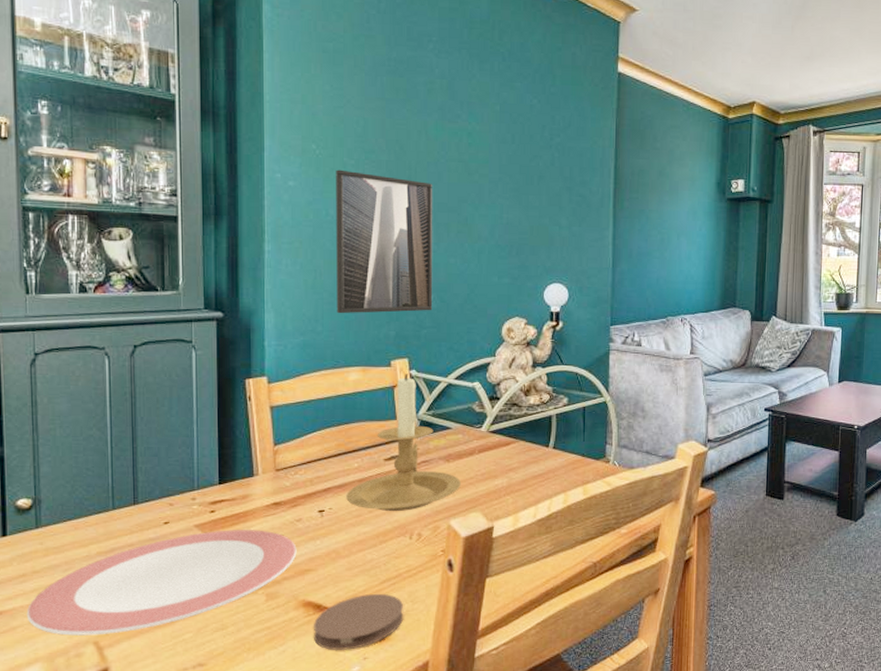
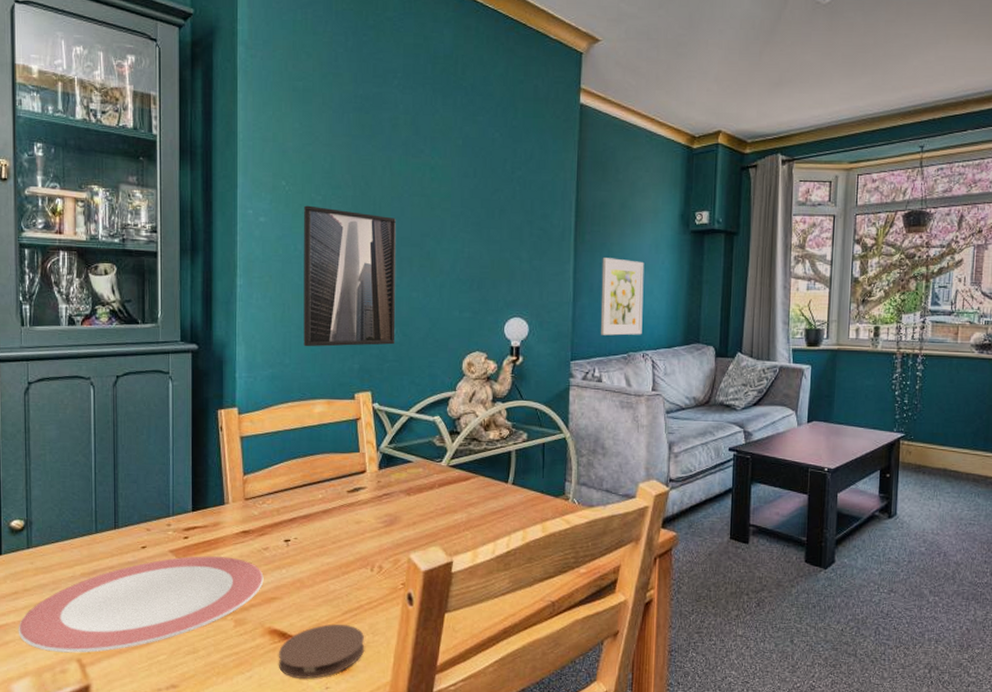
candle holder: present [346,374,461,512] -> none [311,407,421,544]
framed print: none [639,224,682,301] -> present [600,258,645,336]

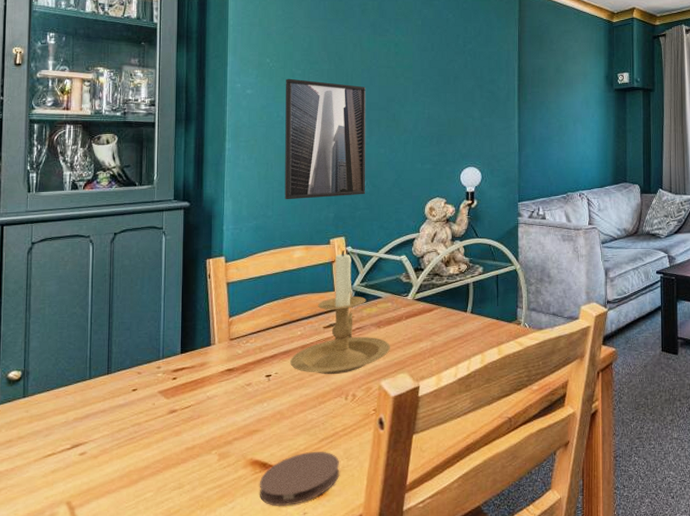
plate: present [18,556,264,653] -> none [10,394,246,497]
candle holder: none [311,407,421,544] -> present [290,250,390,375]
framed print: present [600,258,645,336] -> none [542,114,578,179]

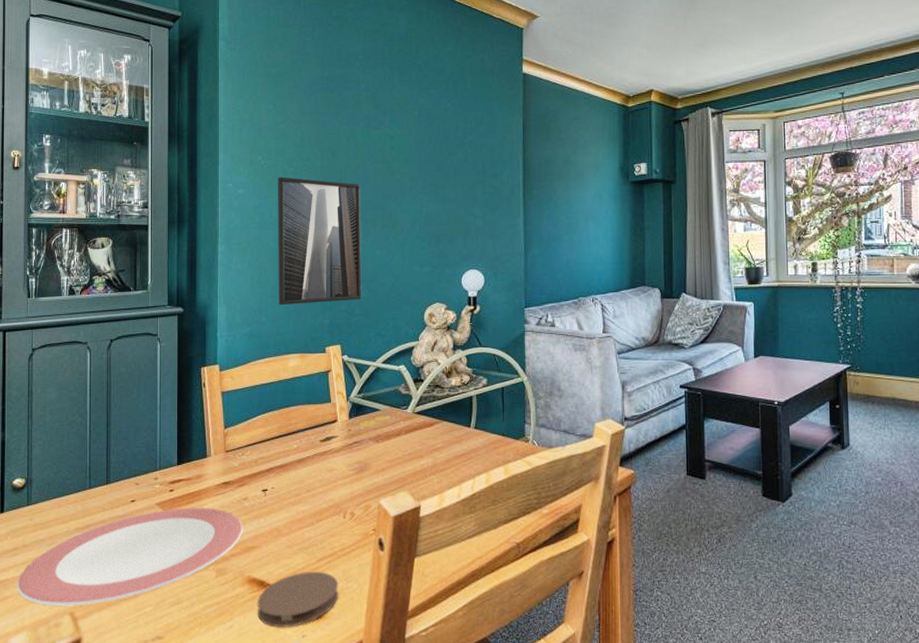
plate: none [10,394,246,497] -> present [16,508,243,607]
candle holder: present [290,250,390,375] -> none [287,359,389,491]

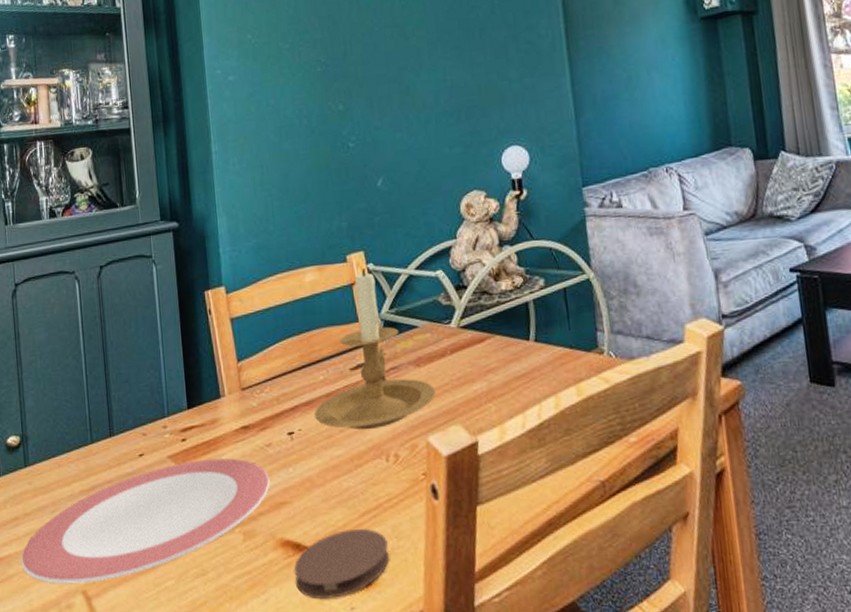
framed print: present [278,177,362,306] -> none [272,54,384,210]
candle holder: none [287,359,389,491] -> present [314,268,436,430]

